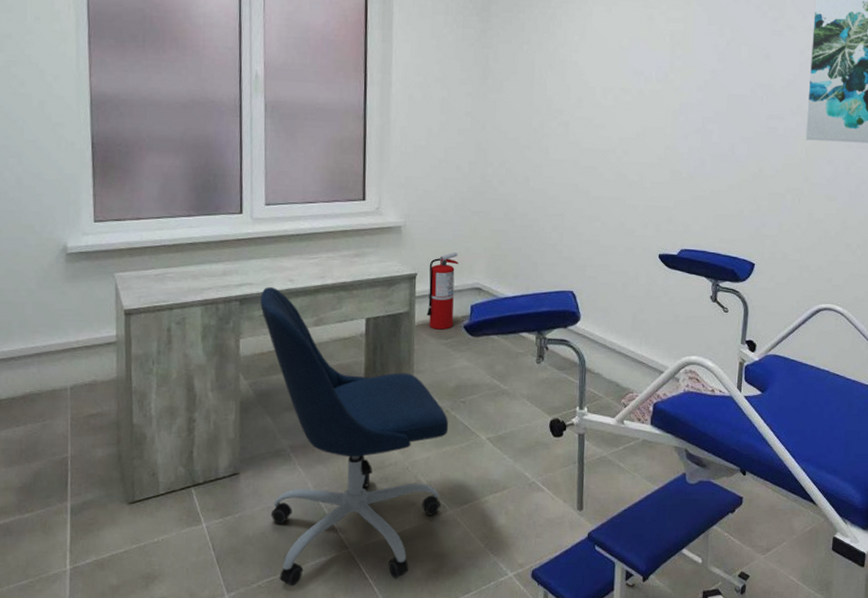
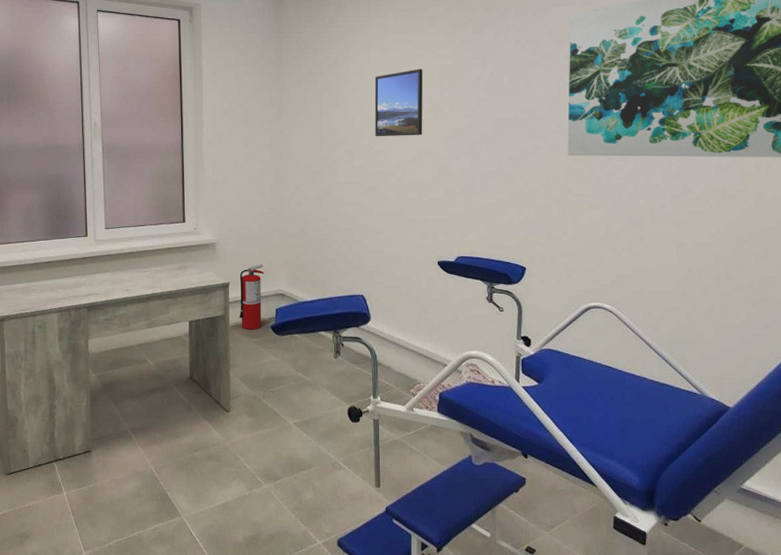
office chair: present [260,287,449,587] -> none [104,296,261,547]
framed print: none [594,31,652,110] -> present [374,68,423,137]

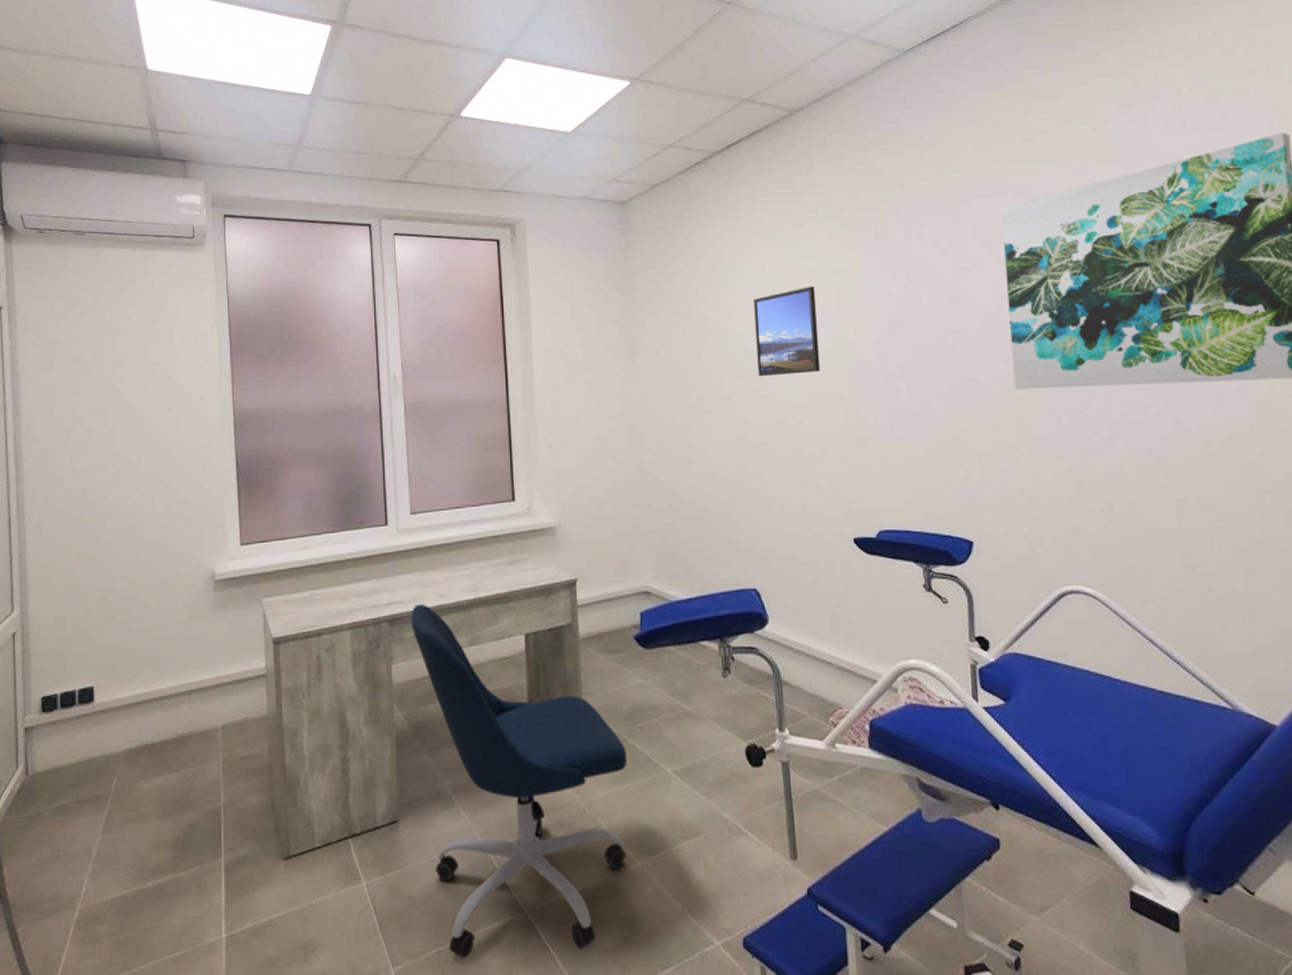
office chair: none [104,296,261,547] -> present [411,604,628,959]
fire extinguisher: present [239,263,264,330] -> none [589,551,623,643]

